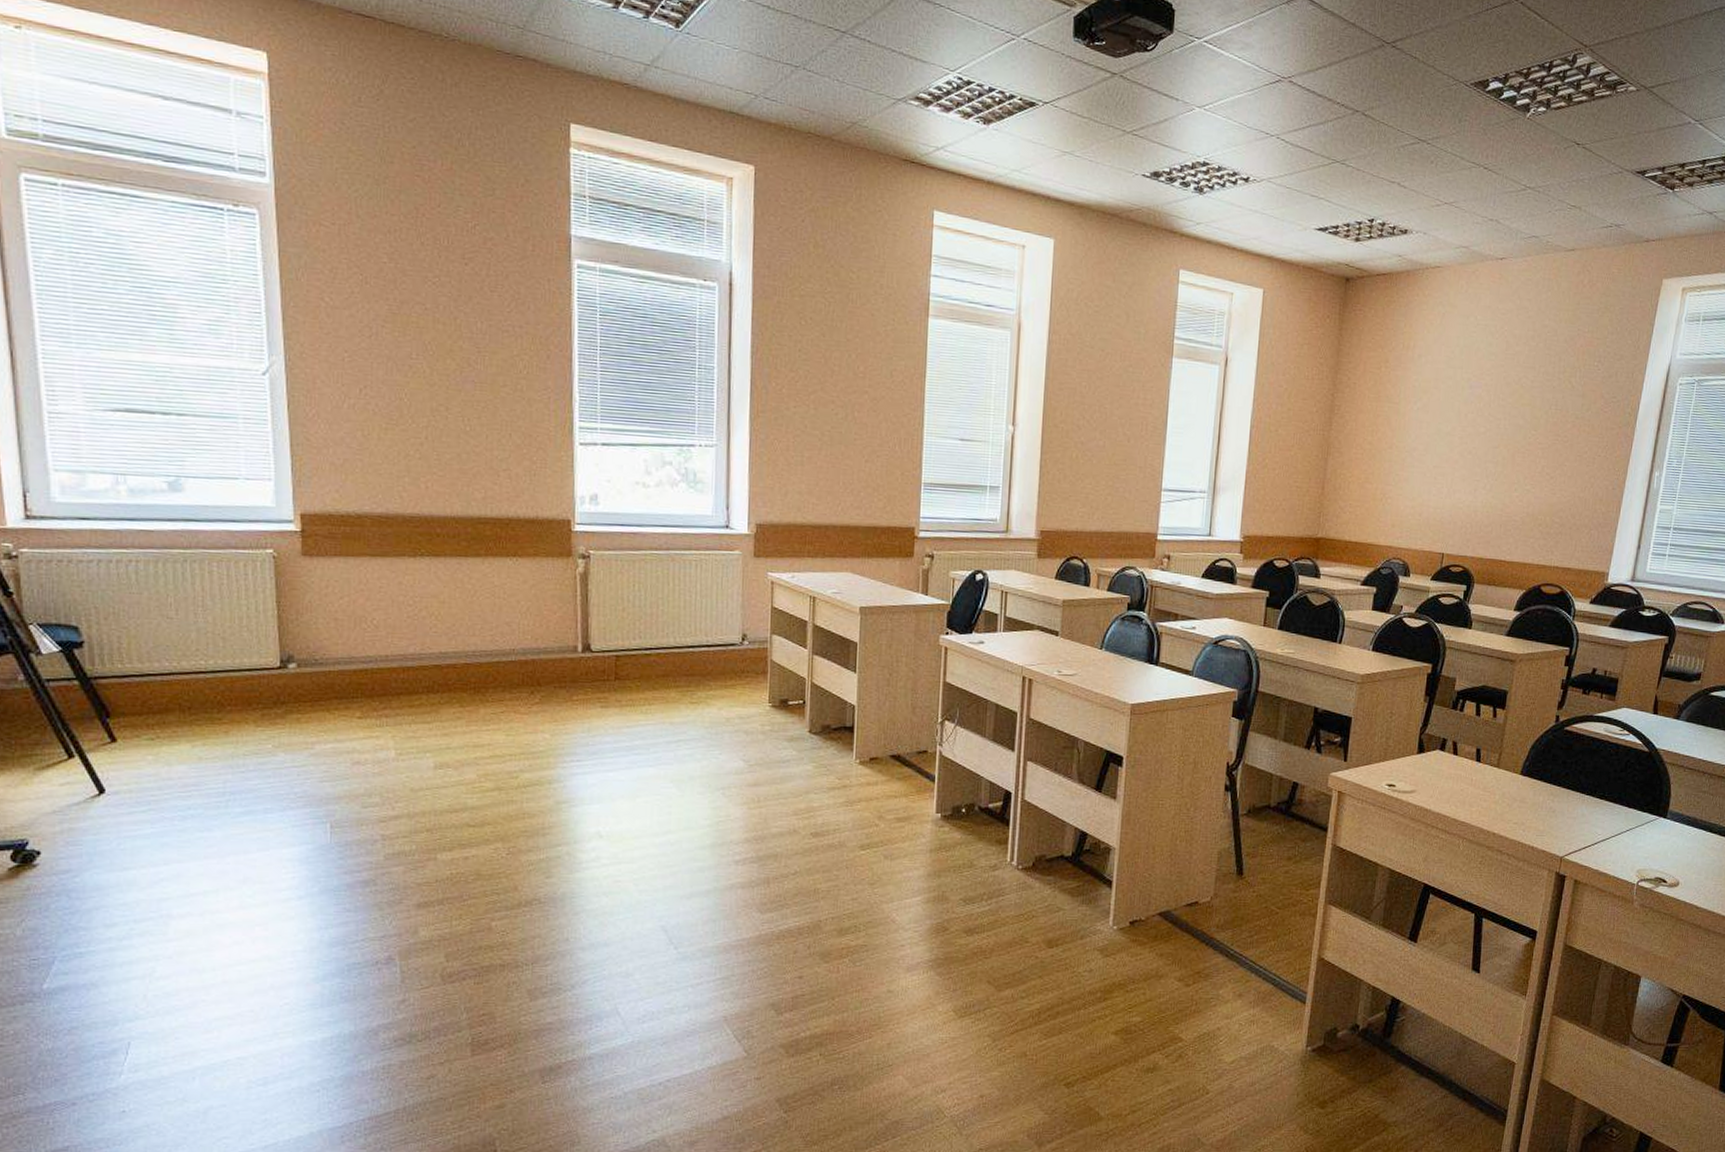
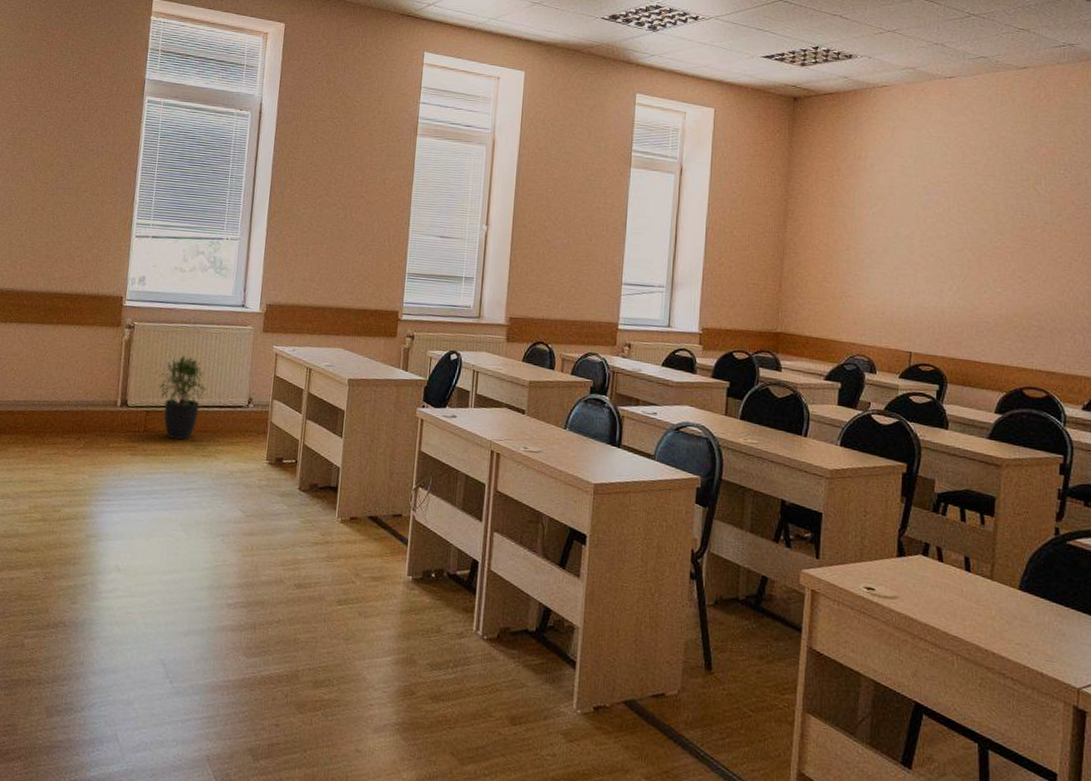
potted plant: none [629,588,689,687] -> present [159,355,207,440]

